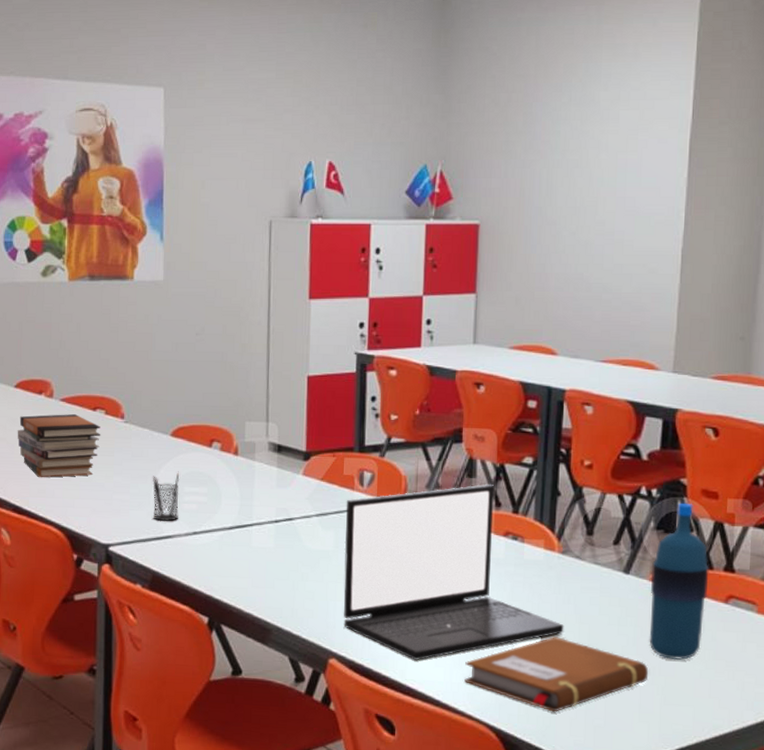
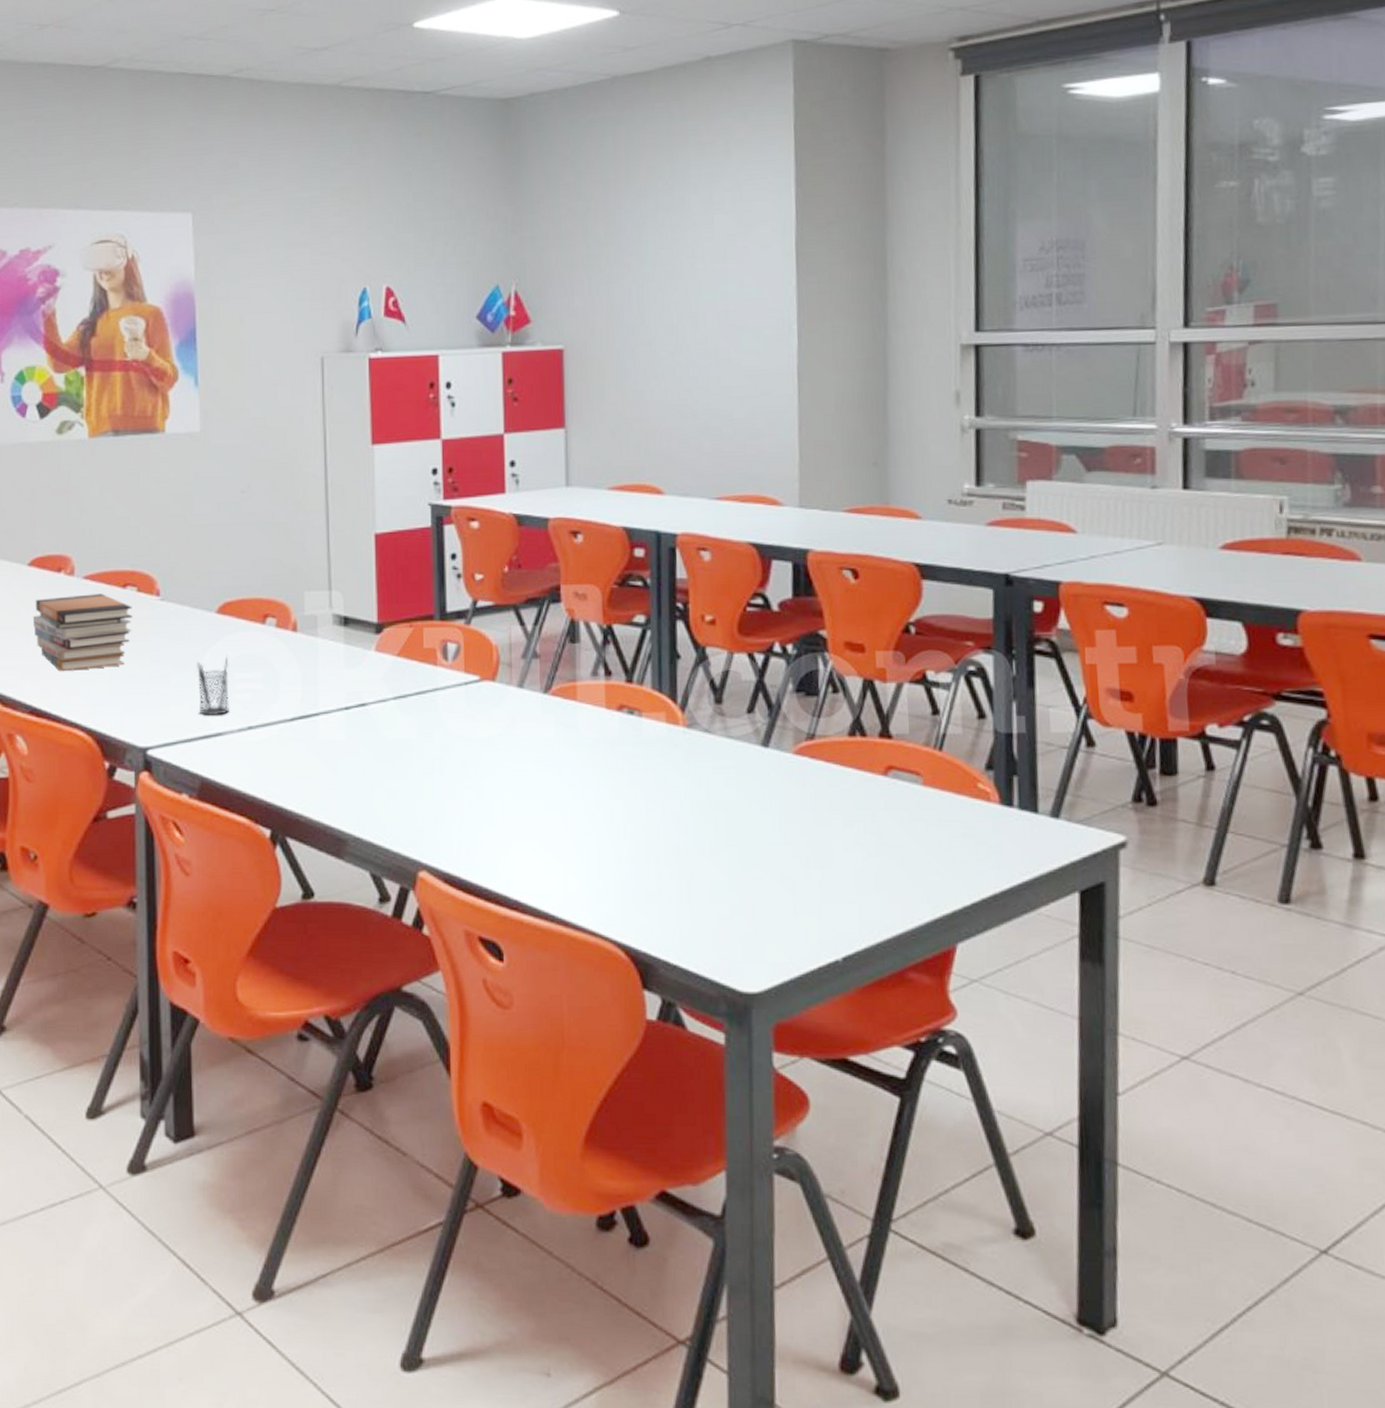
laptop: present [343,483,564,660] -> none [428,649,697,867]
notebook: present [465,637,649,712] -> none [582,828,802,921]
water bottle: present [649,502,709,660] -> none [794,658,863,849]

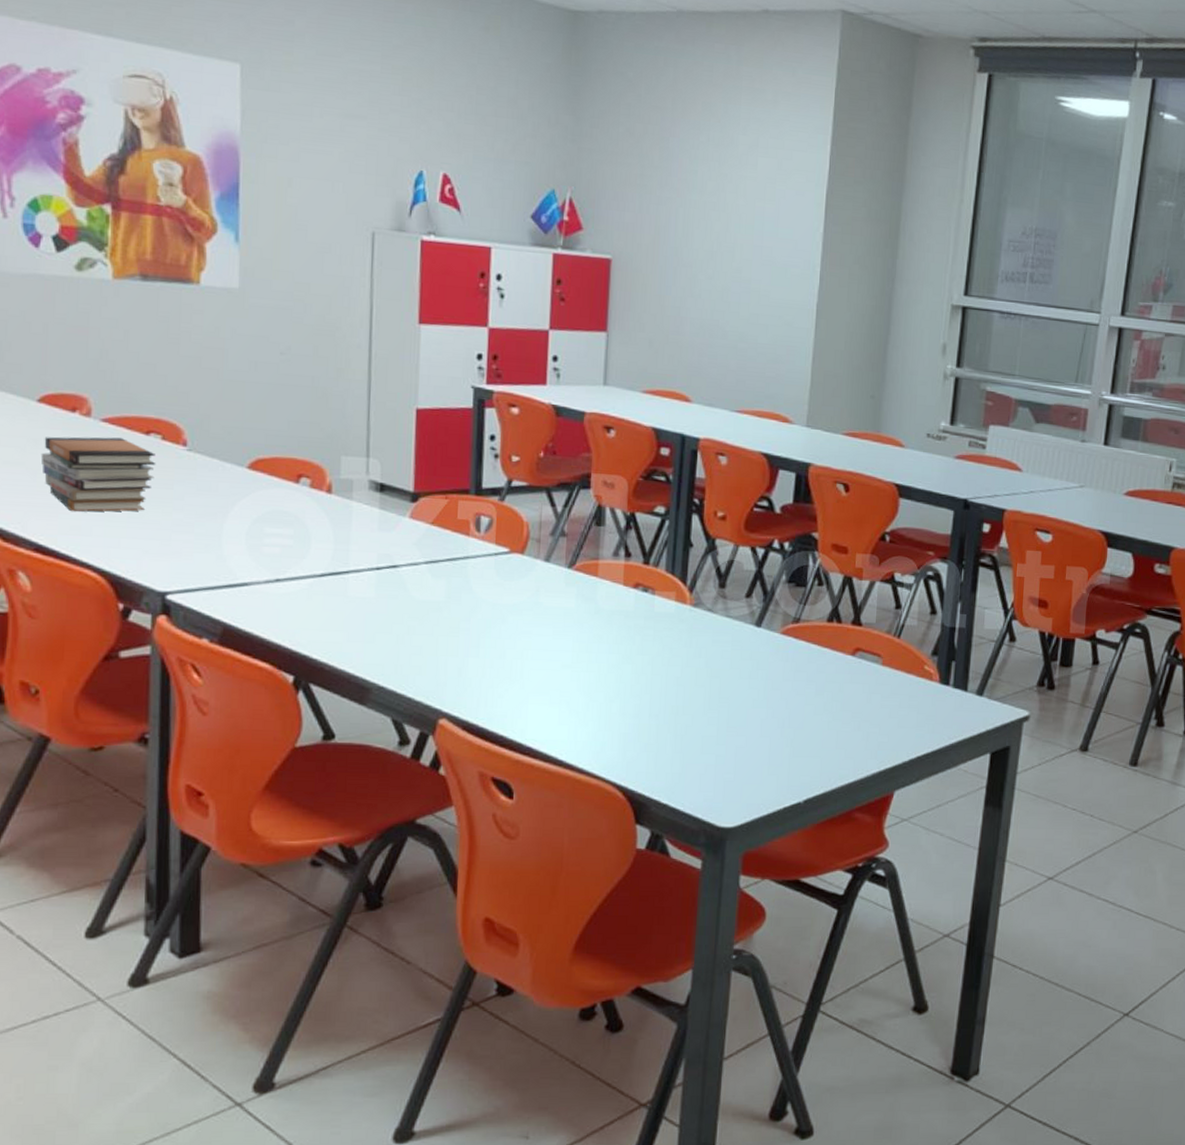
pencil holder: present [196,654,229,717] -> none [223,509,259,567]

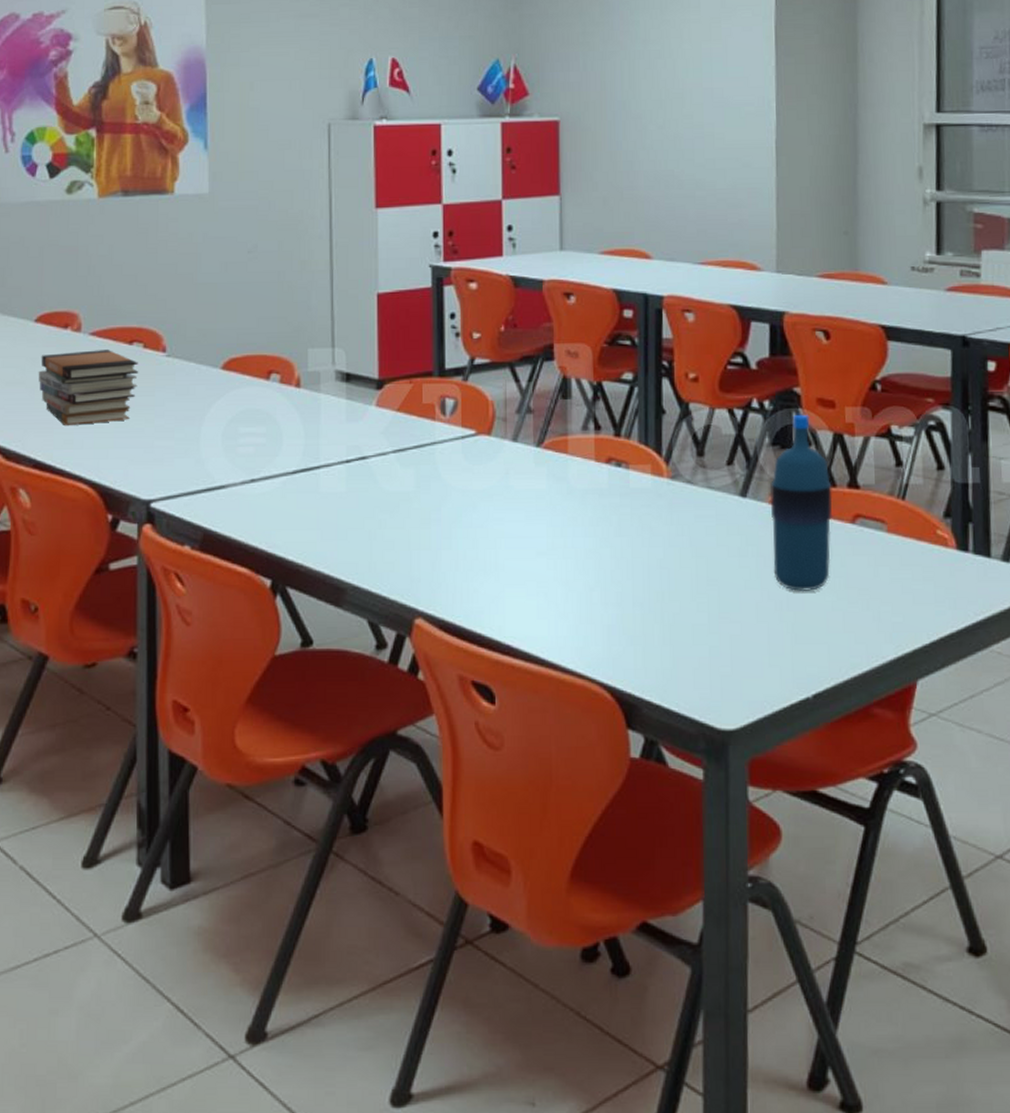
water bottle: none [779,556,838,713] -> present [769,414,833,592]

